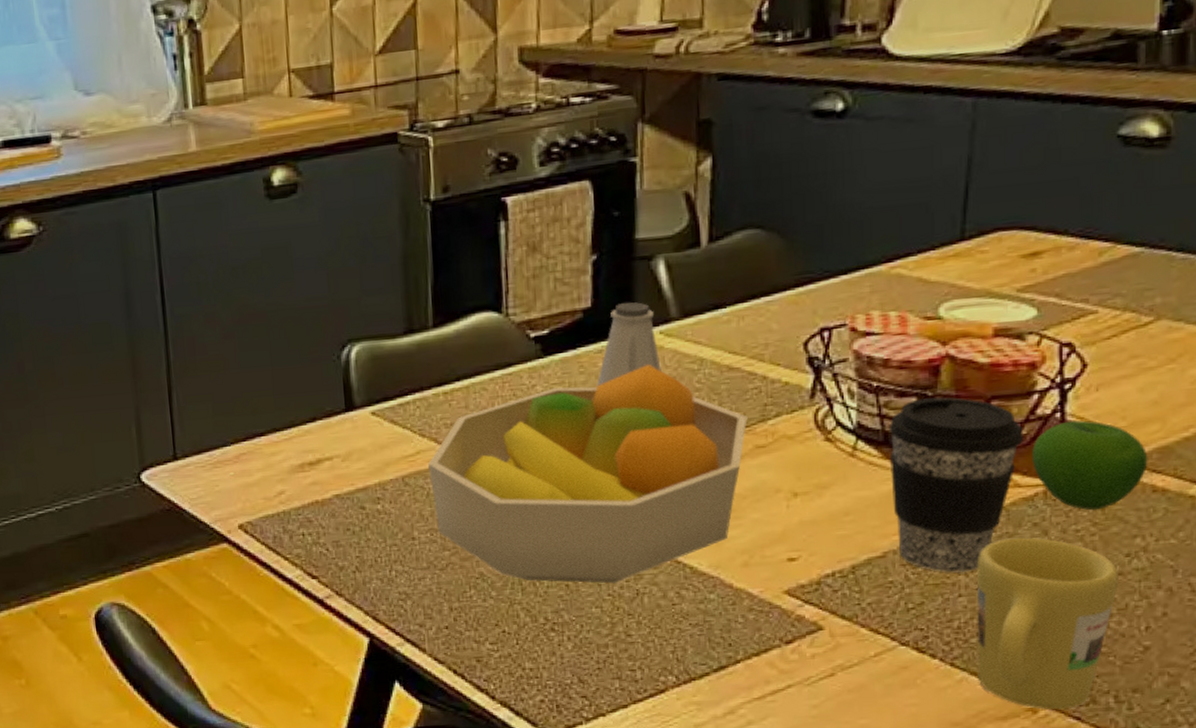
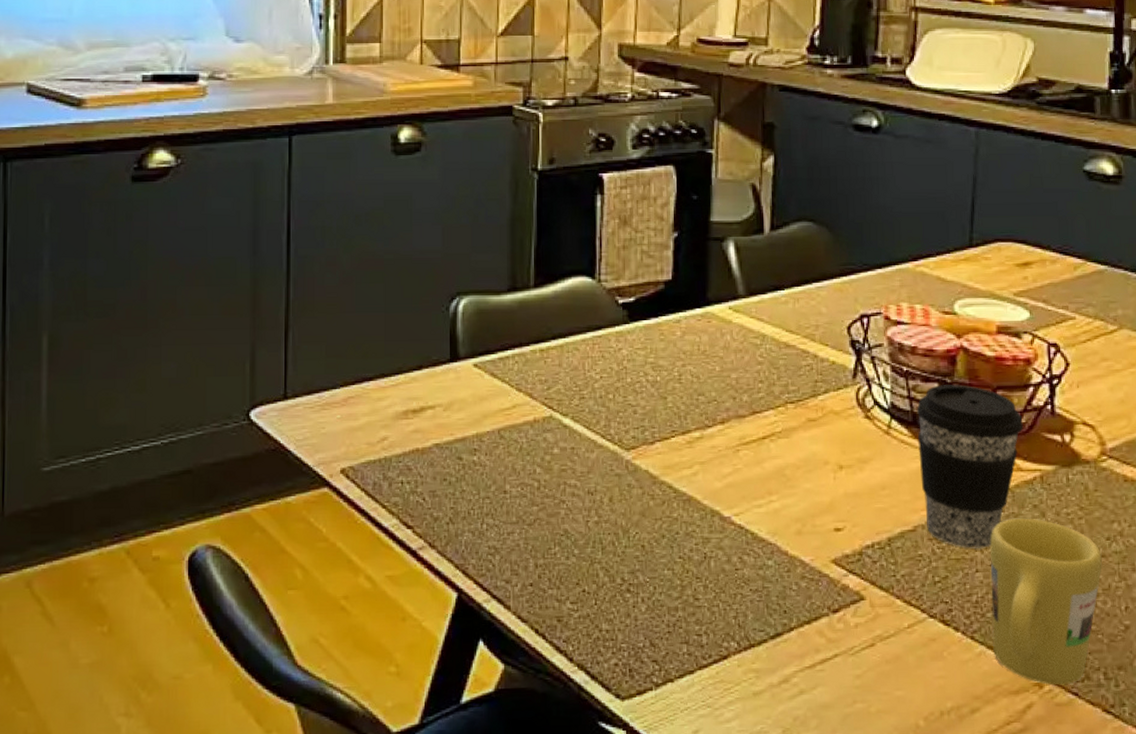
fruit bowl: present [428,364,748,584] -> none [523,337,801,546]
saltshaker: present [596,302,661,387] -> none [674,278,730,354]
apple: present [1032,420,1148,511] -> none [1030,413,1120,496]

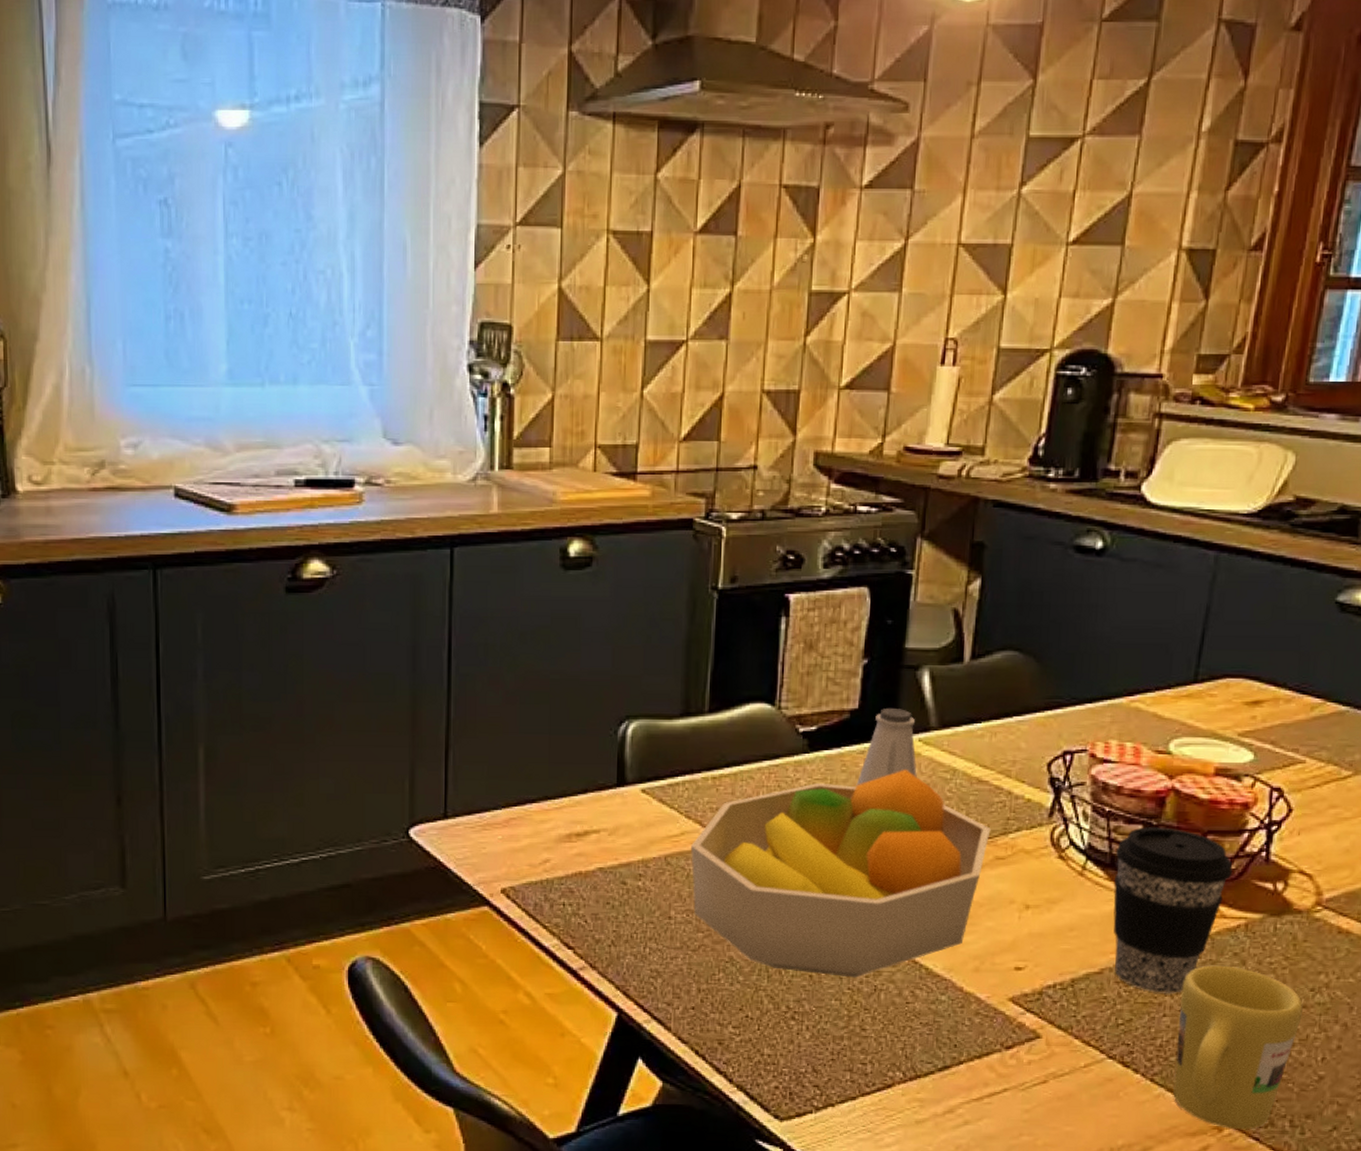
fruit bowl: none [523,337,801,546] -> present [691,770,991,978]
saltshaker: none [674,278,730,354] -> present [856,707,917,786]

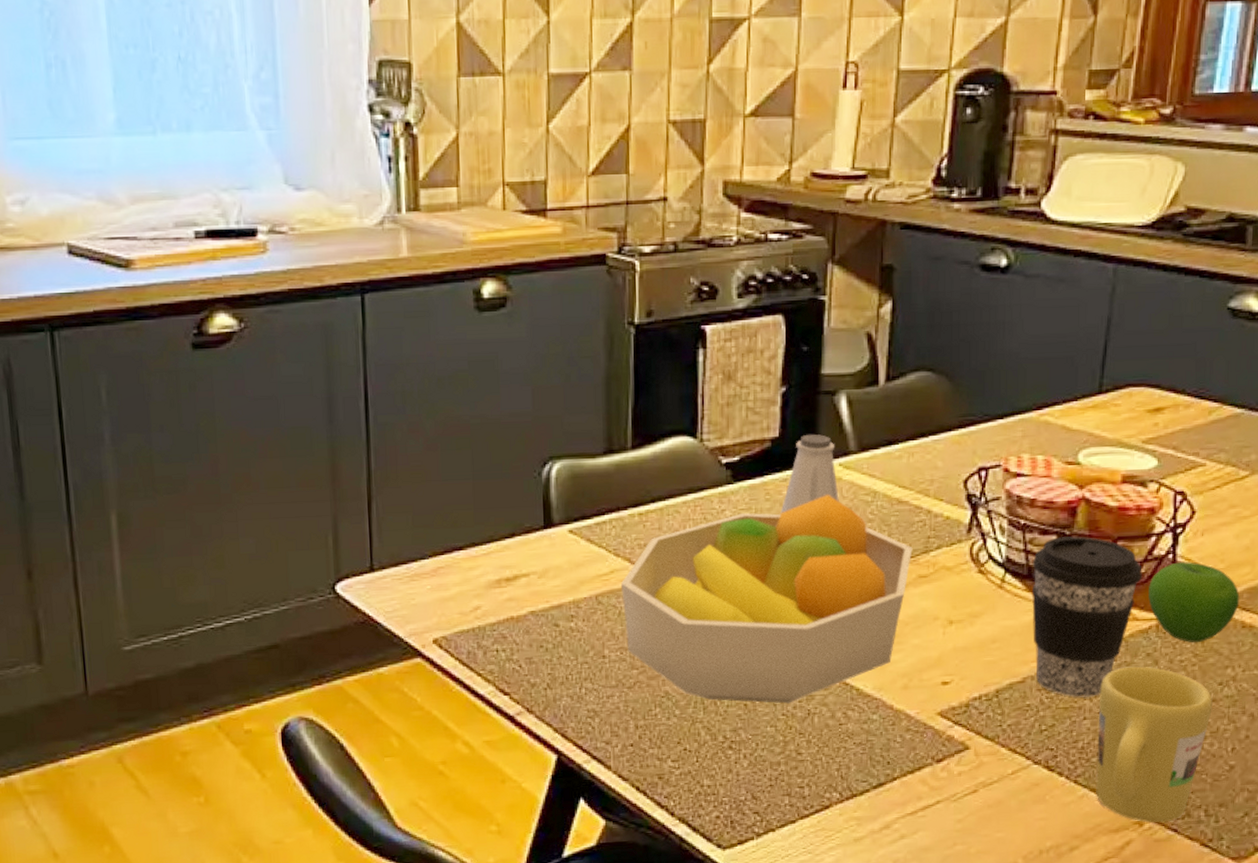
apple: none [1238,861,1337,946] -> present [1148,561,1240,643]

